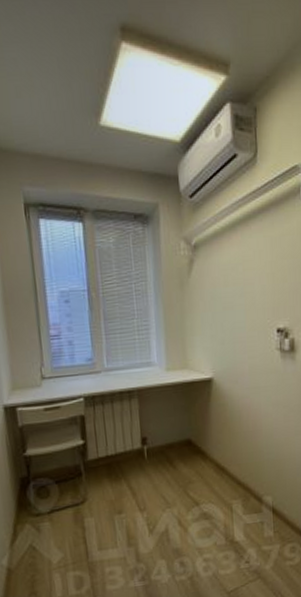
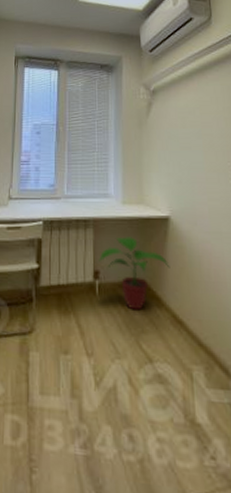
potted plant: none [145,401,214,466] -> present [99,237,170,311]

